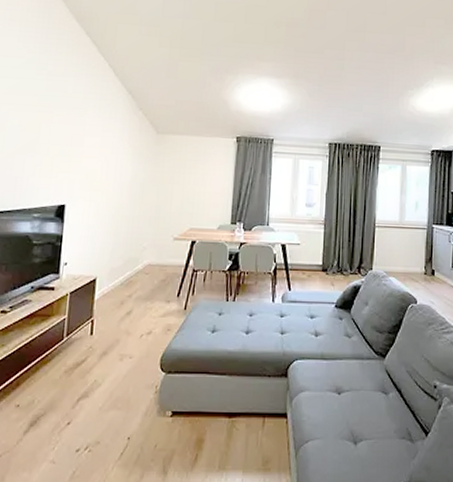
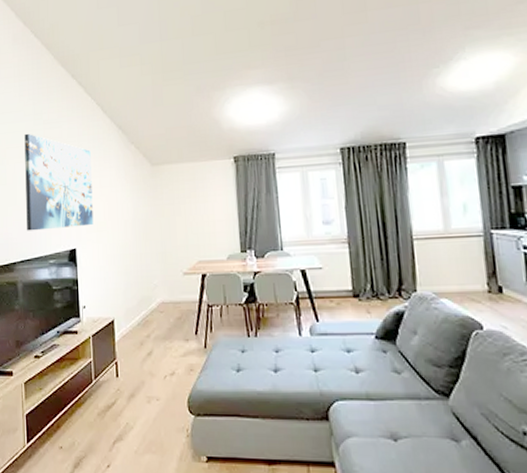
wall art: none [12,81,96,184] -> present [24,133,94,231]

